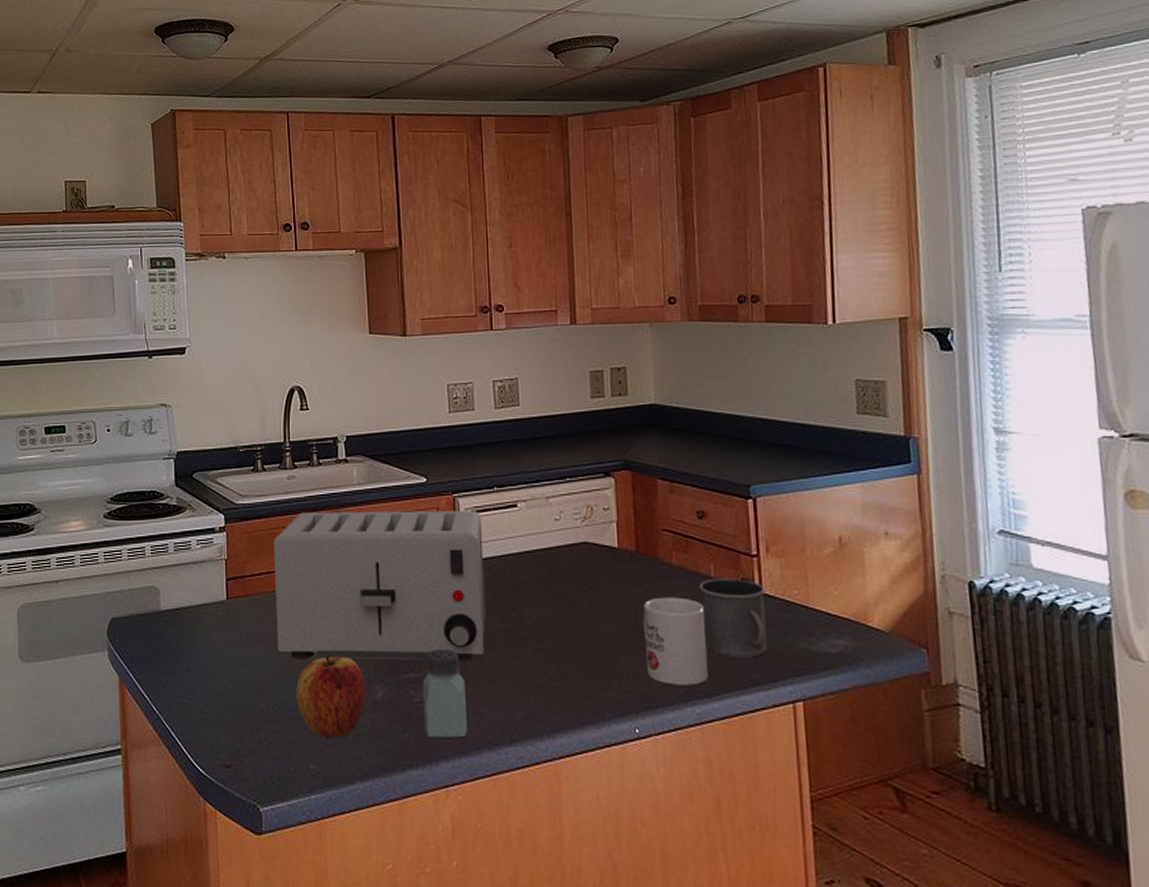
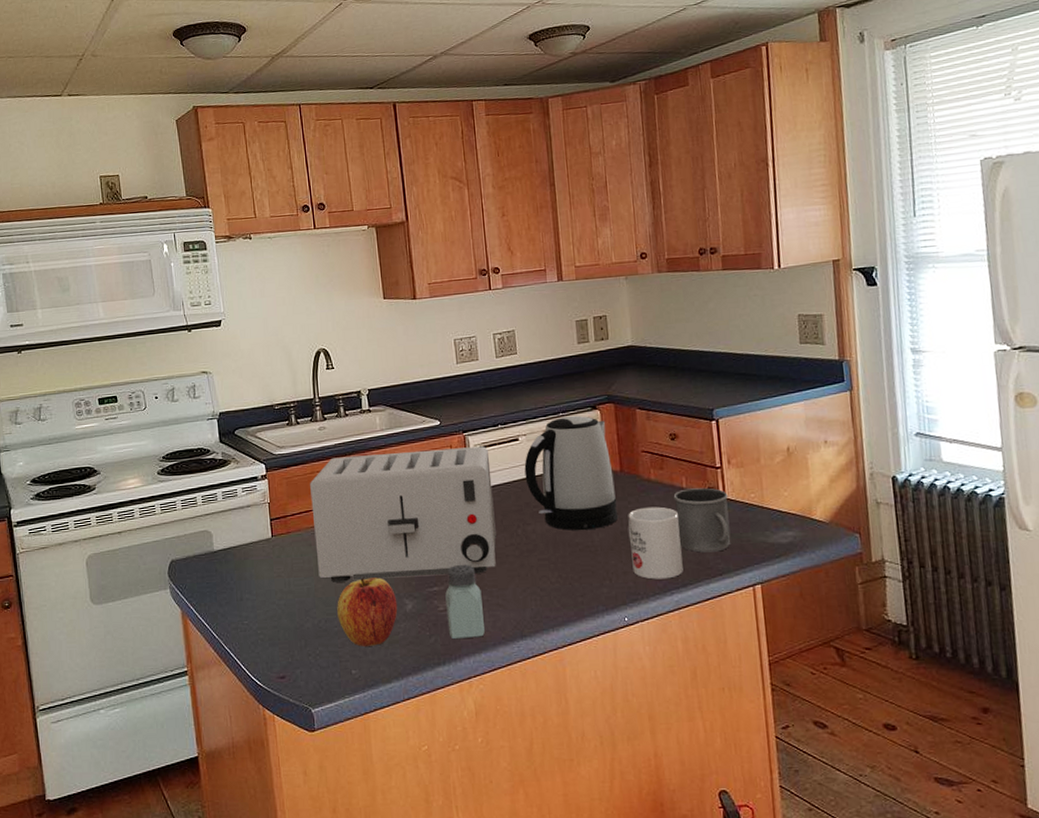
kettle: none [522,482,632,620] -> present [524,415,619,531]

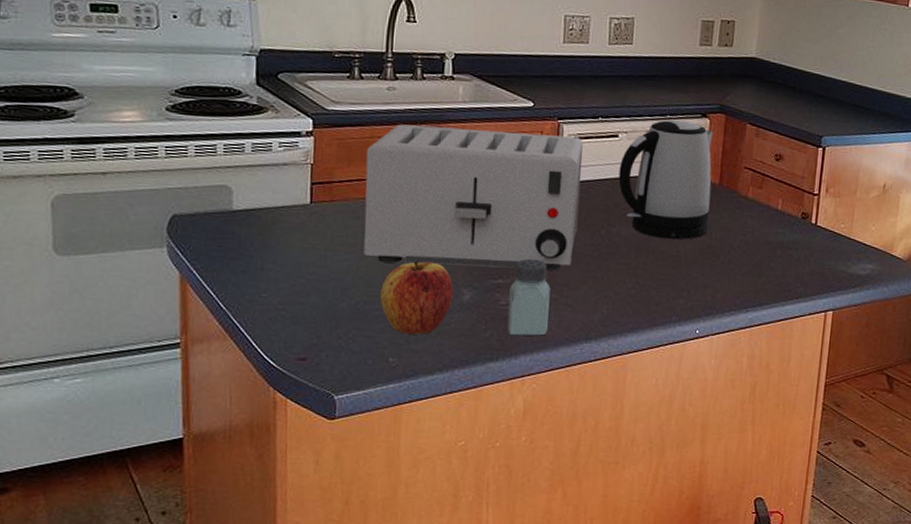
mug: present [627,506,683,580] -> none [713,224,769,297]
mug: present [673,487,731,553] -> none [763,211,820,276]

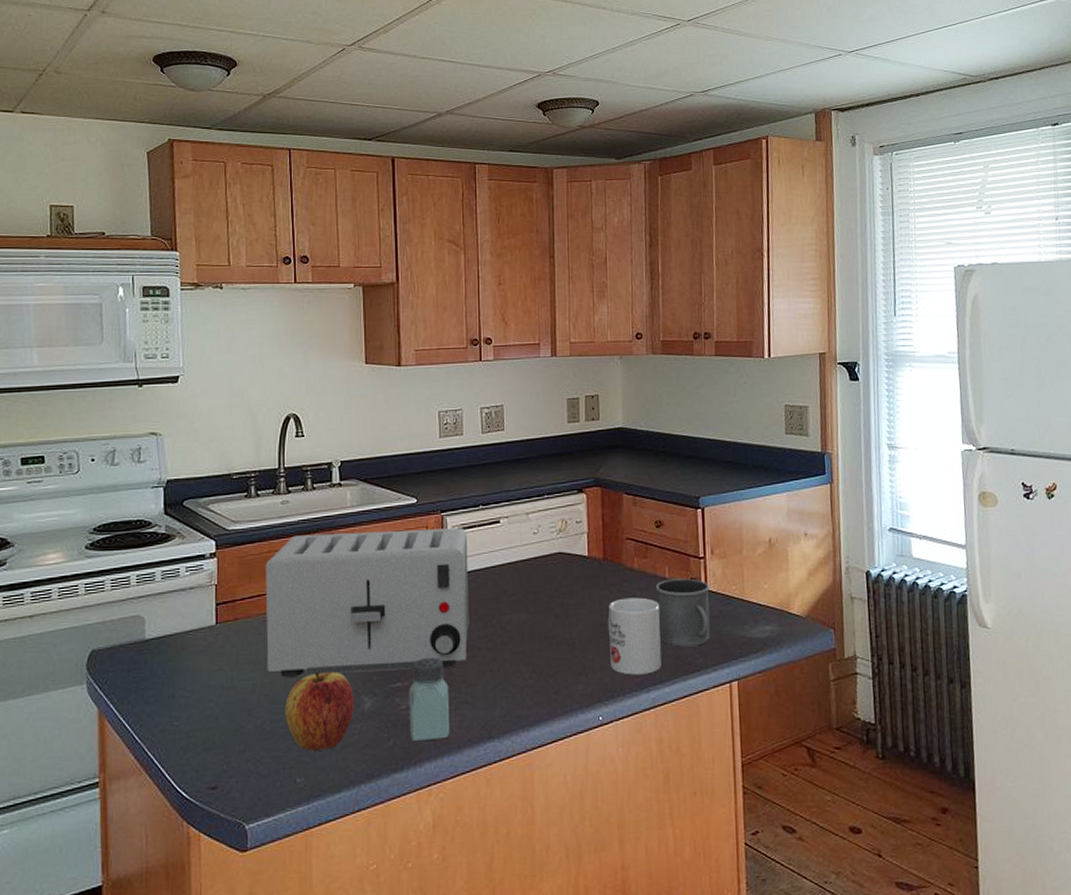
kettle: present [618,119,714,240] -> none [504,498,599,622]
mug: none [713,224,769,297] -> present [607,597,662,675]
mug: none [763,211,820,276] -> present [655,578,711,647]

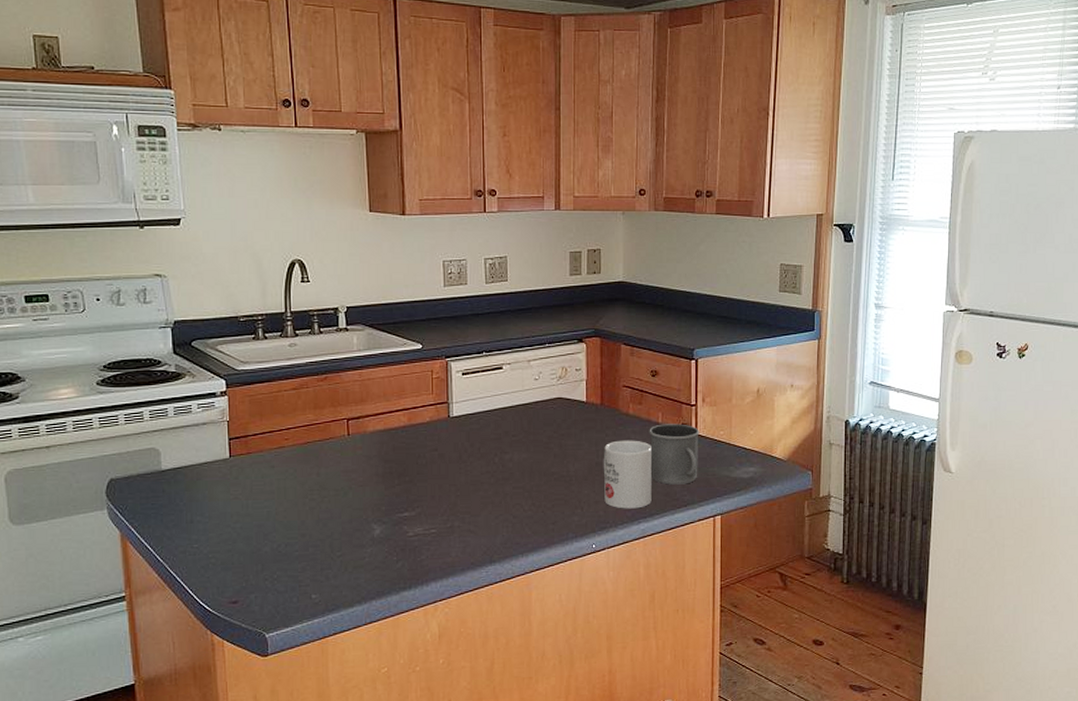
toaster: present [265,528,469,677] -> none [276,373,473,506]
apple: present [285,671,355,751] -> none [299,502,365,571]
saltshaker: present [409,657,449,742] -> none [416,490,454,565]

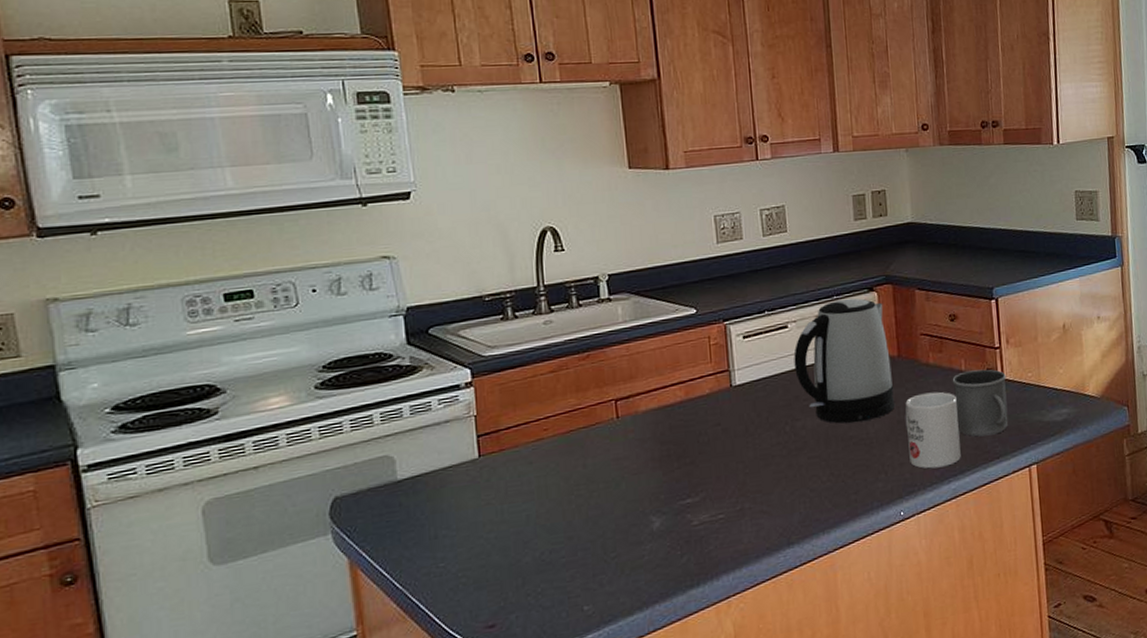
kettle: none [506,347,595,461] -> present [793,298,896,424]

